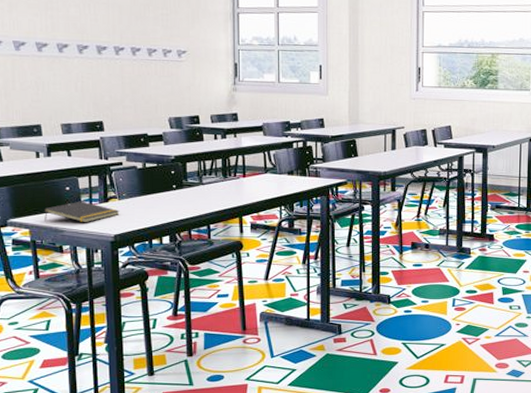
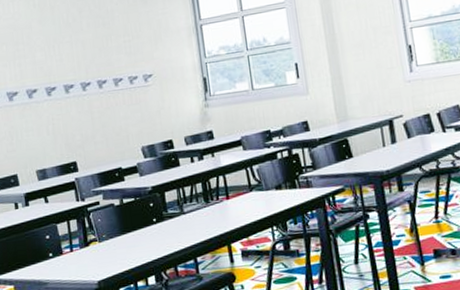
notepad: present [44,201,120,223] -> none [27,248,101,275]

